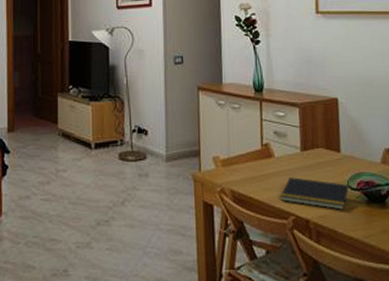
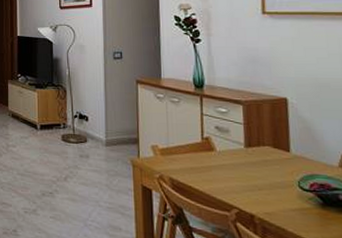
notepad: present [281,177,349,210] -> none [223,172,300,209]

